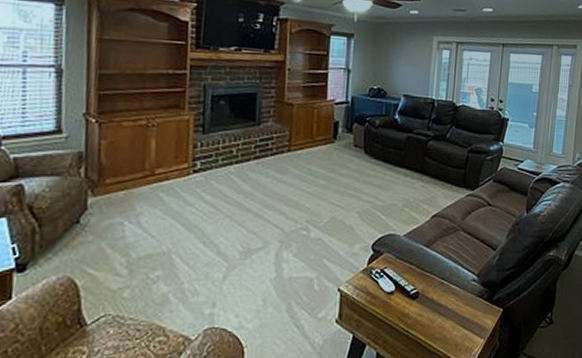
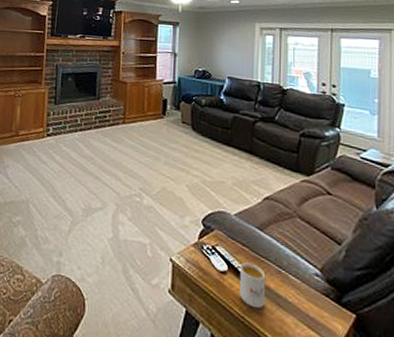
mug: none [404,280,430,321] -> present [239,262,266,309]

